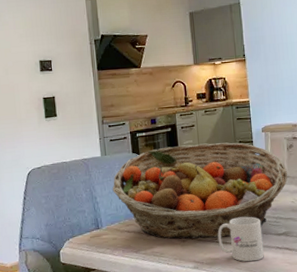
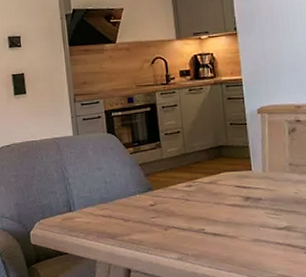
fruit basket: present [112,142,288,240] -> none [85,124,290,228]
mug: present [217,216,264,262] -> none [205,206,261,257]

